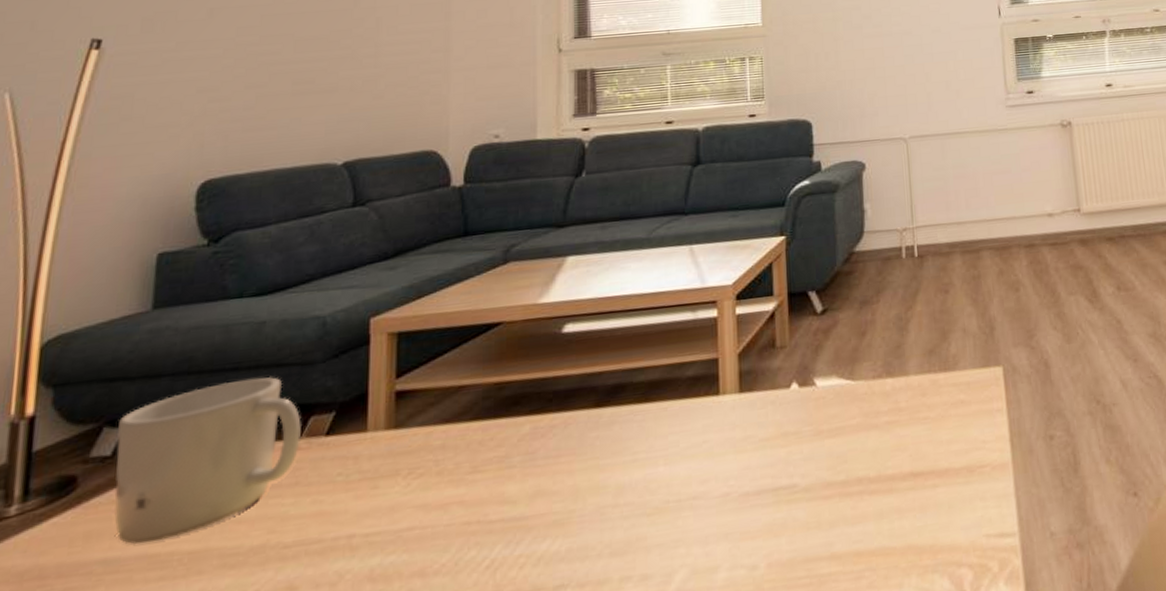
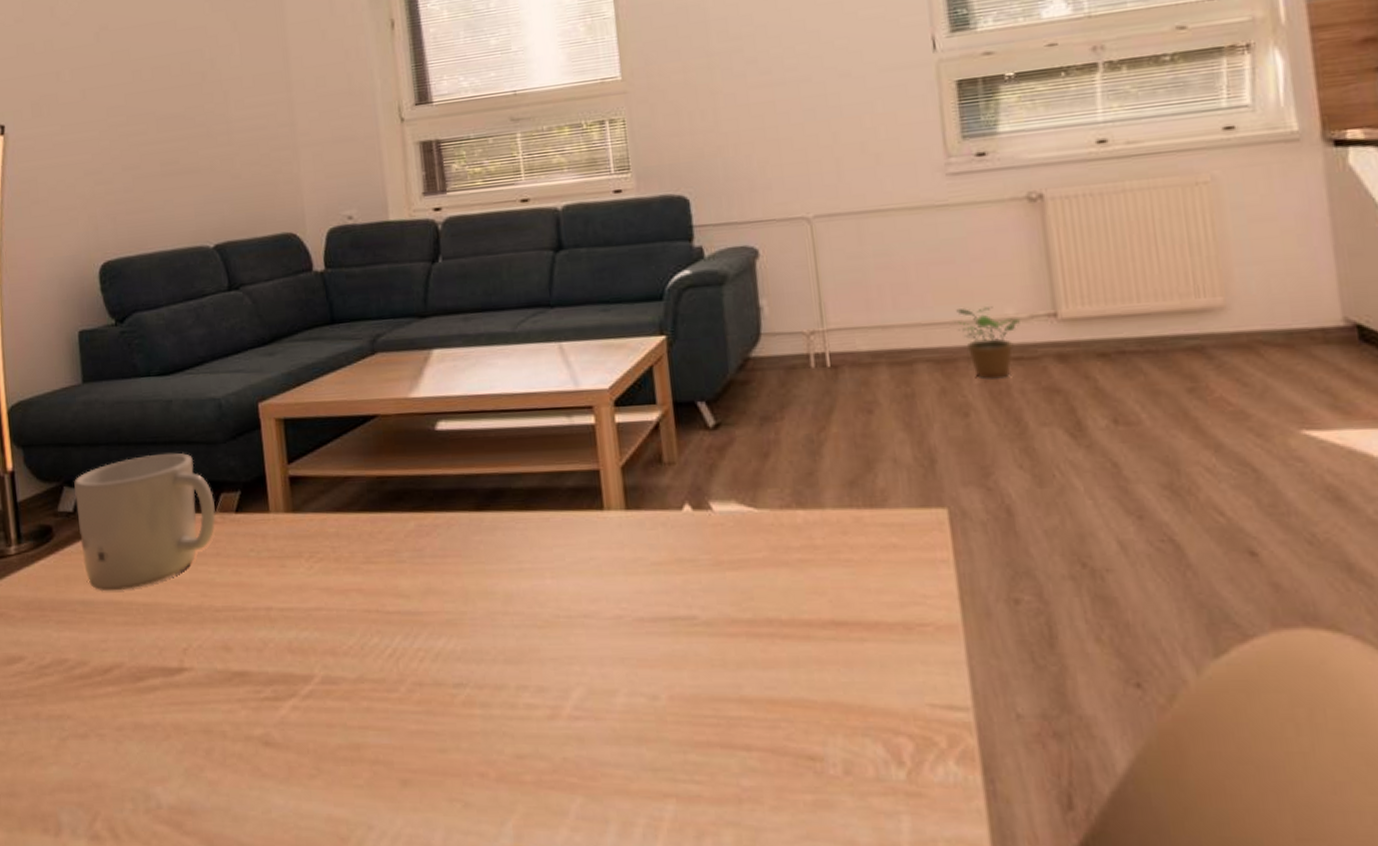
potted plant: none [1010,205,1055,261] -> present [954,306,1020,379]

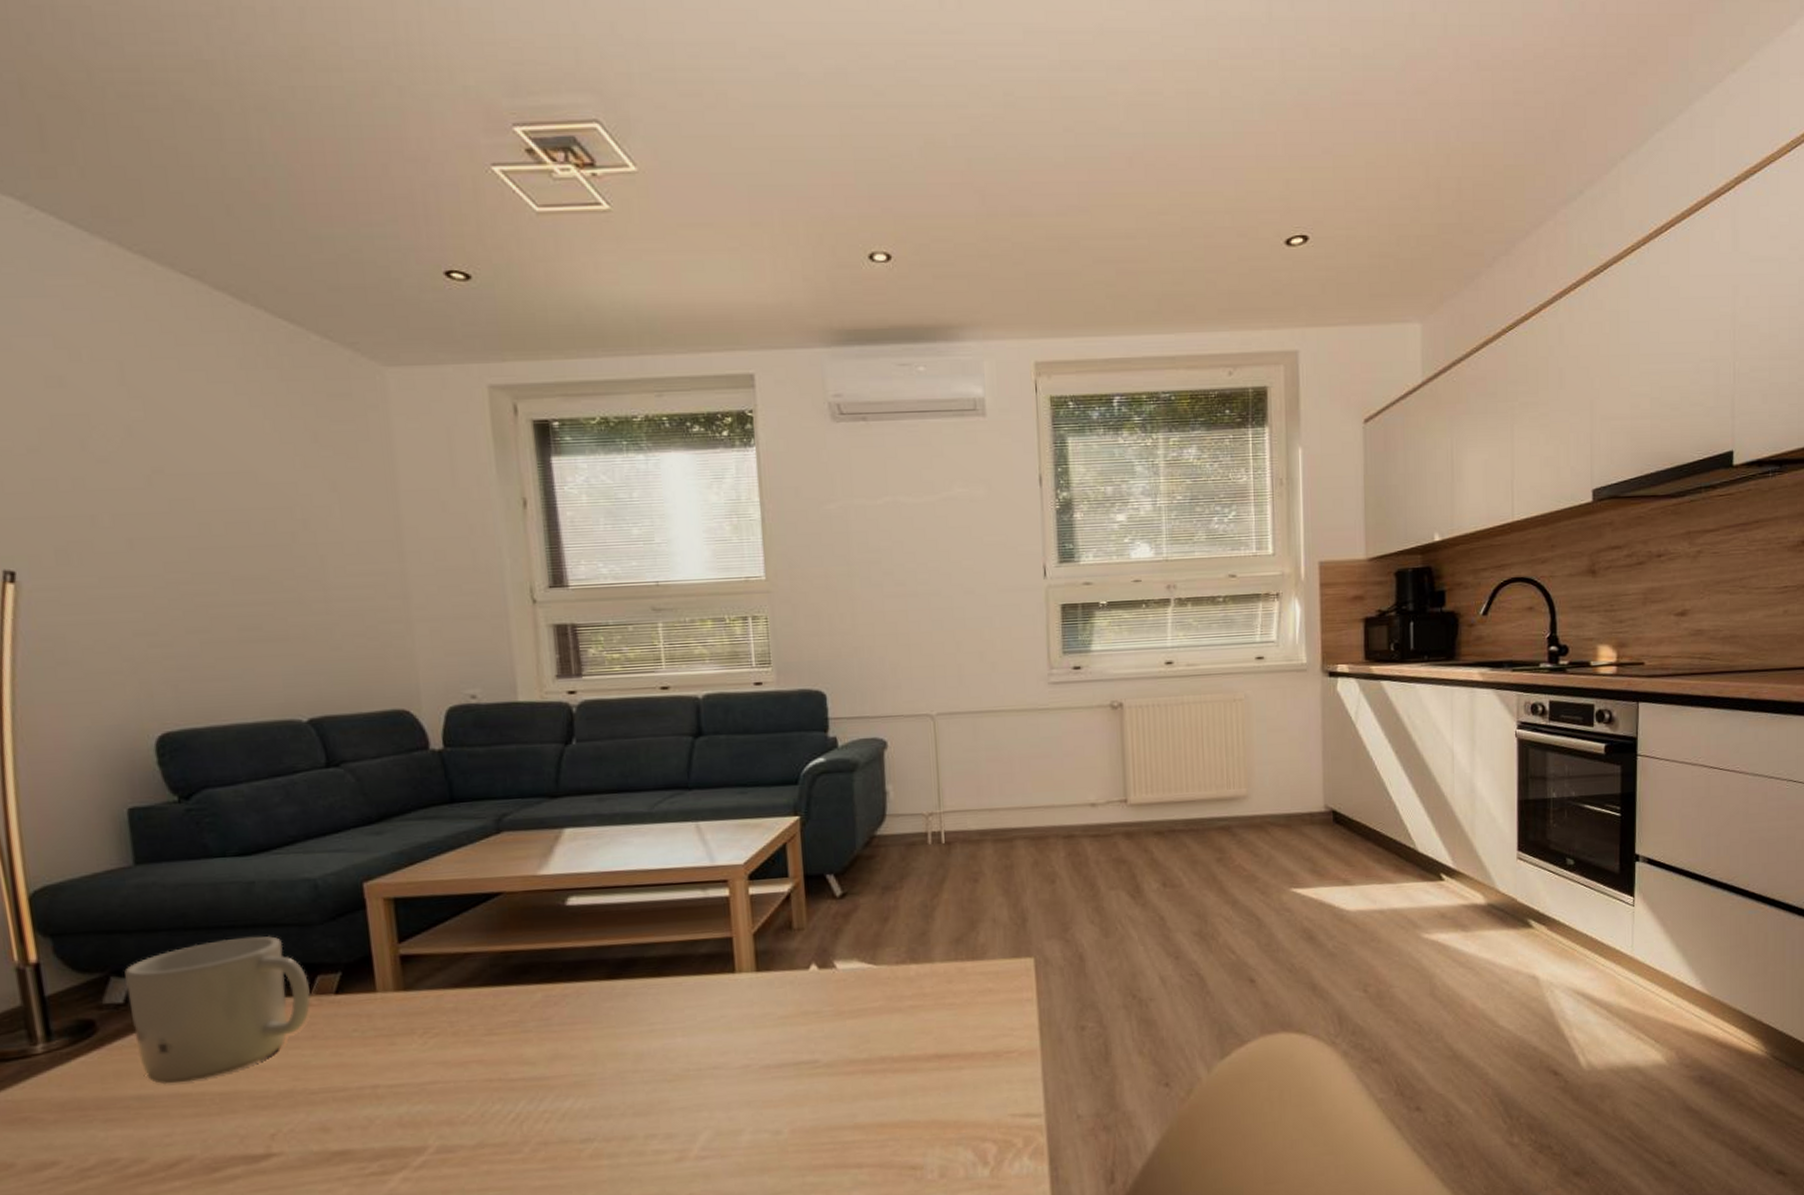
potted plant: present [954,306,1020,379] -> none [1048,794,1099,853]

